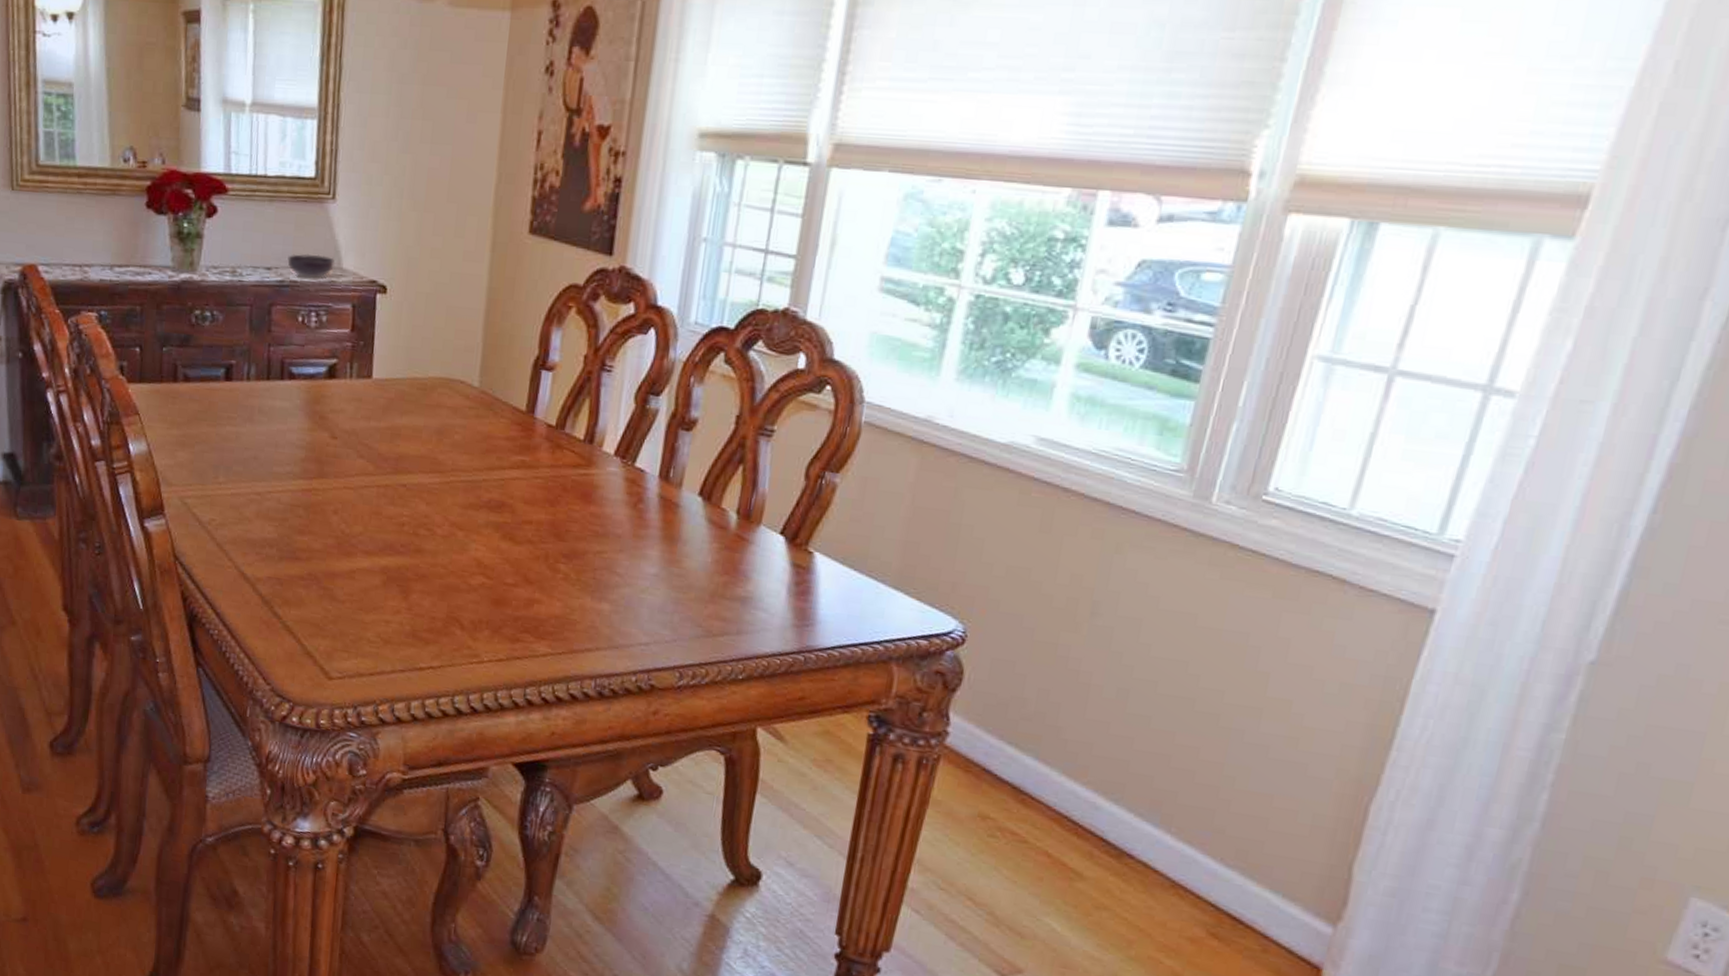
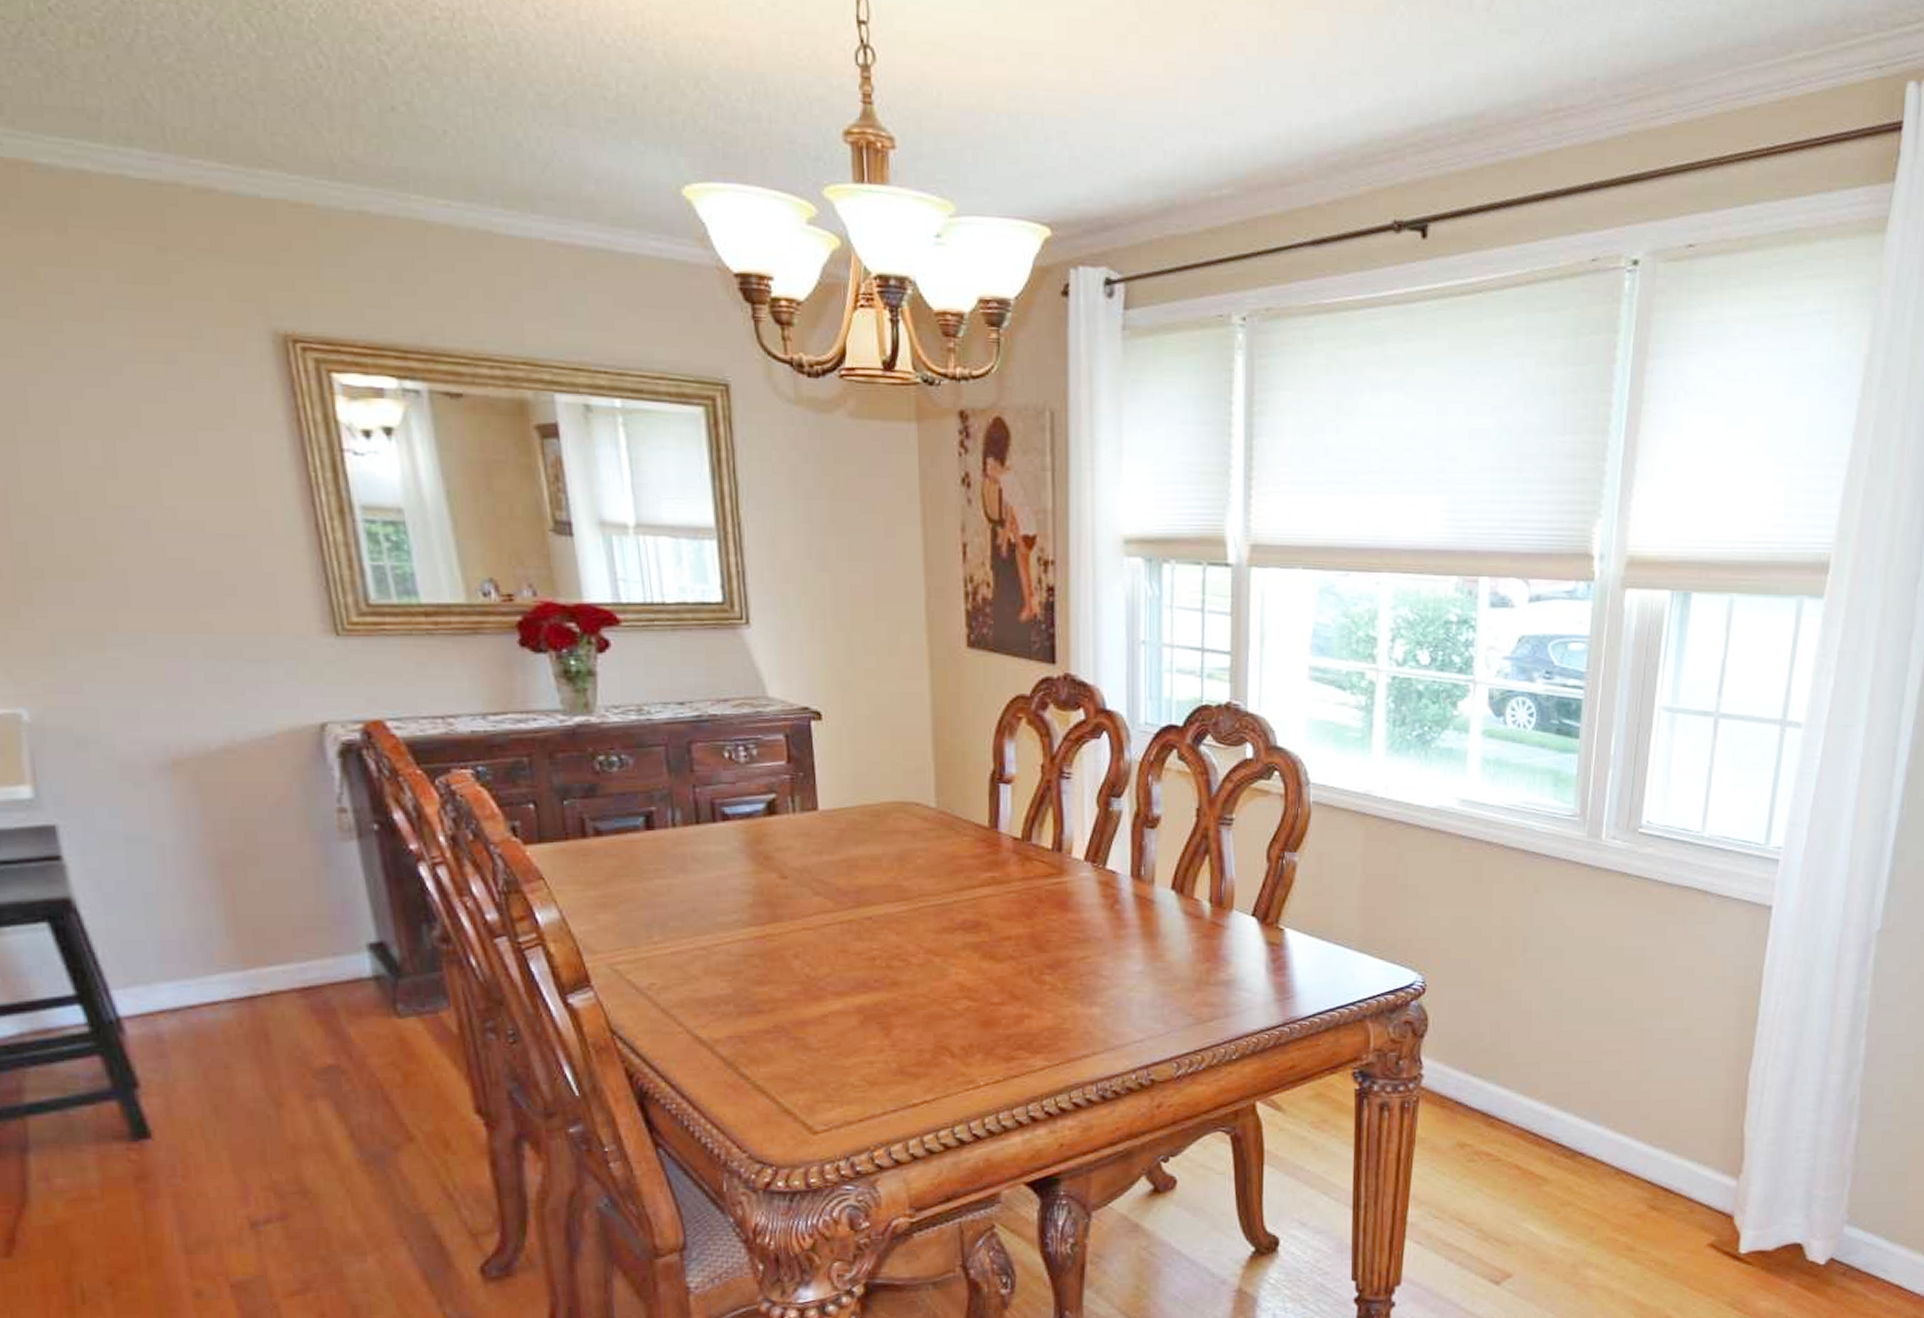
bowl: present [287,253,335,279] -> none [702,684,758,711]

